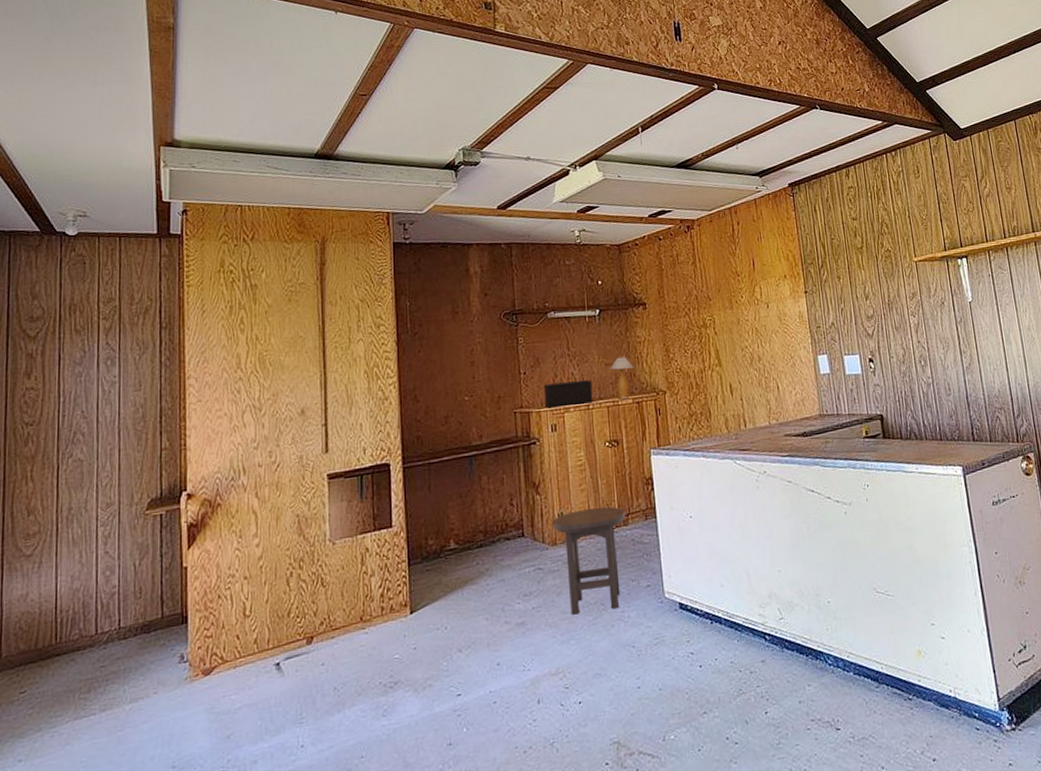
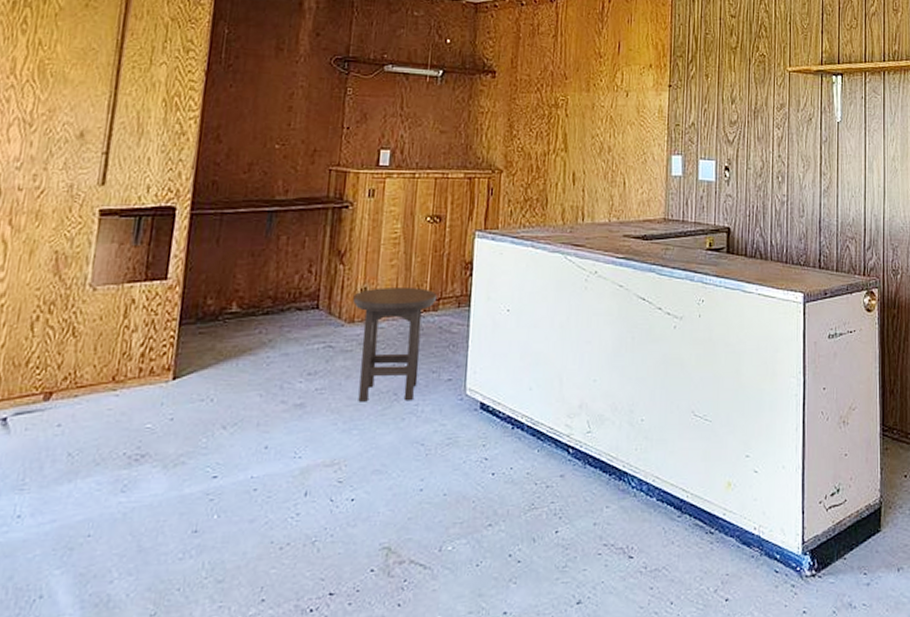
radio: present [543,379,593,409] -> none [365,143,423,172]
table lamp: present [610,354,634,400] -> none [445,123,472,173]

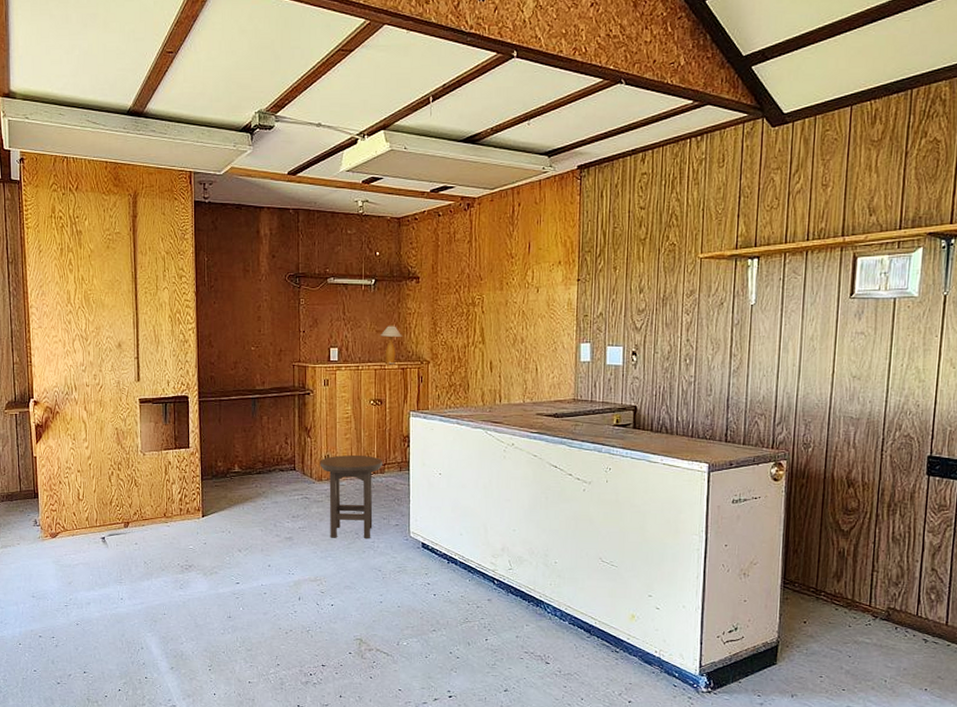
table lamp: none [445,123,472,173] -> present [380,323,402,365]

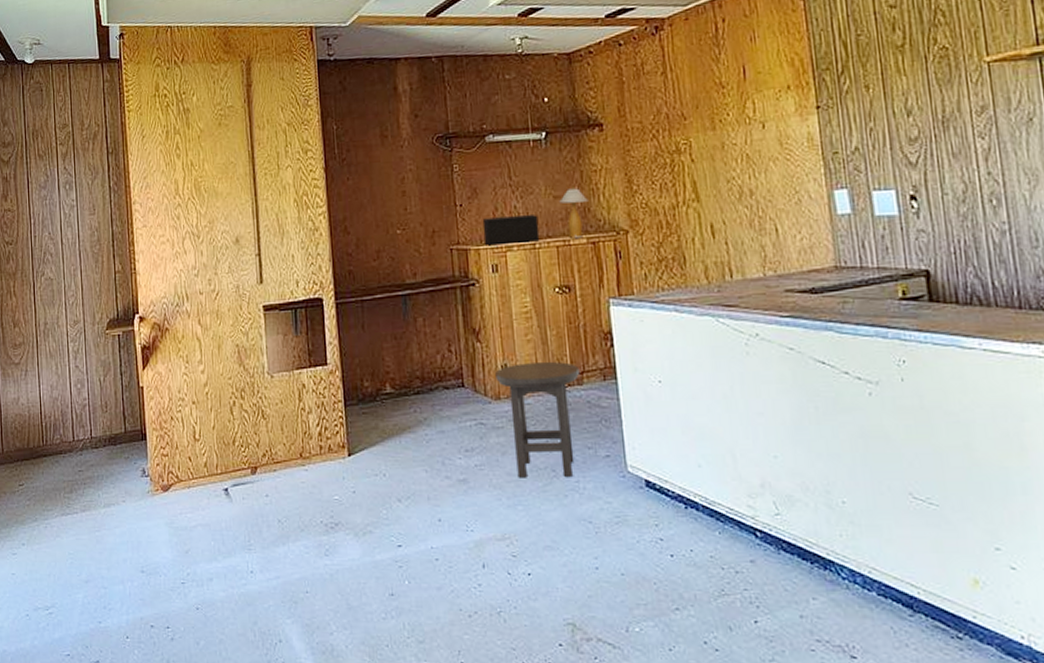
radio: none [319,342,363,366] -> present [482,213,540,246]

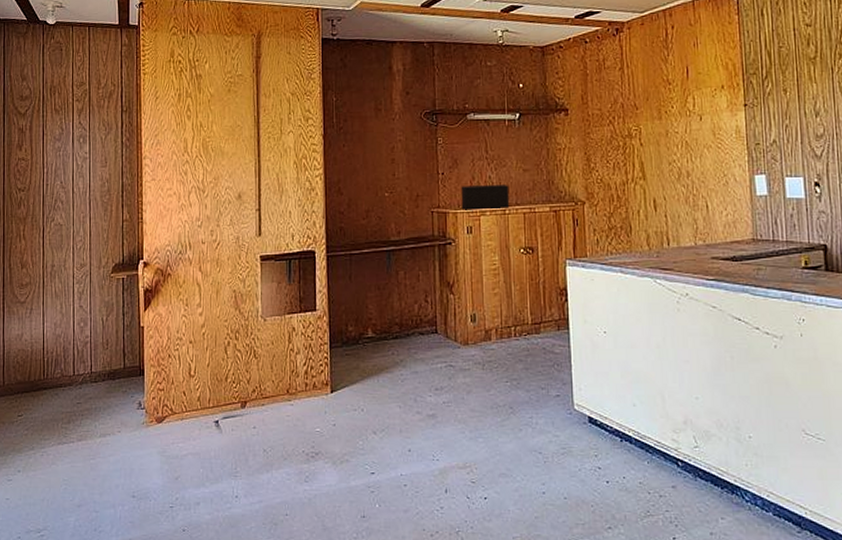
stool: present [495,362,580,478] -> none [465,313,538,414]
table lamp: present [559,185,588,239] -> none [528,161,553,207]

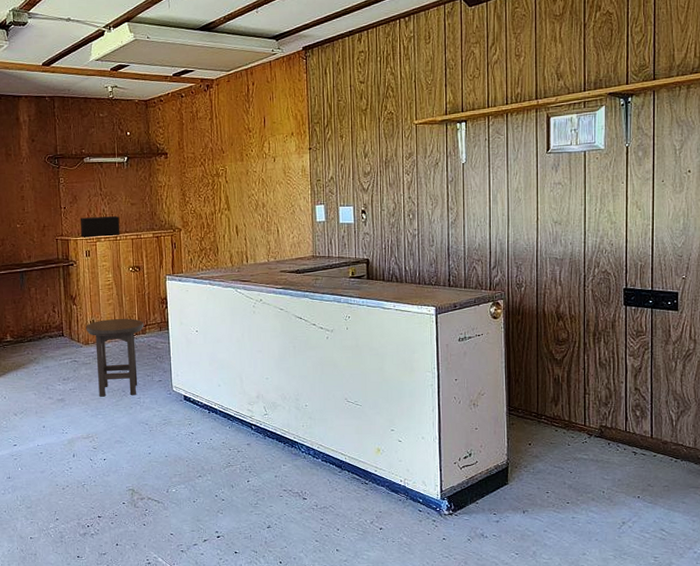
stool: none [465,313,538,414] -> present [86,318,144,397]

